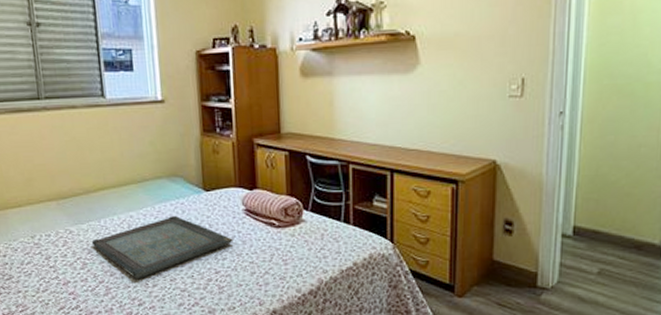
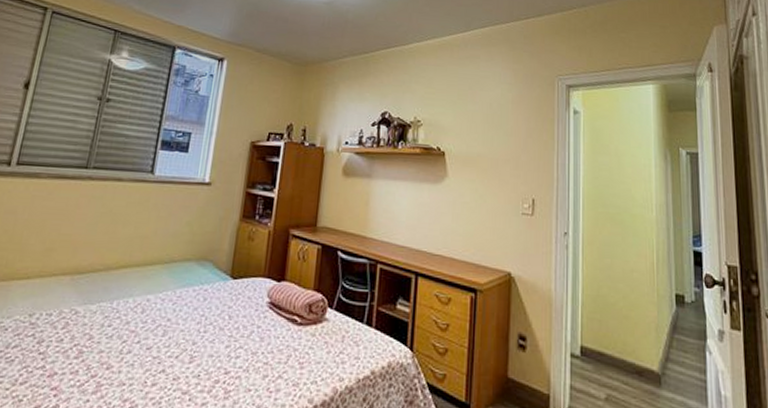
serving tray: present [91,215,233,280] -> none [96,302,251,376]

